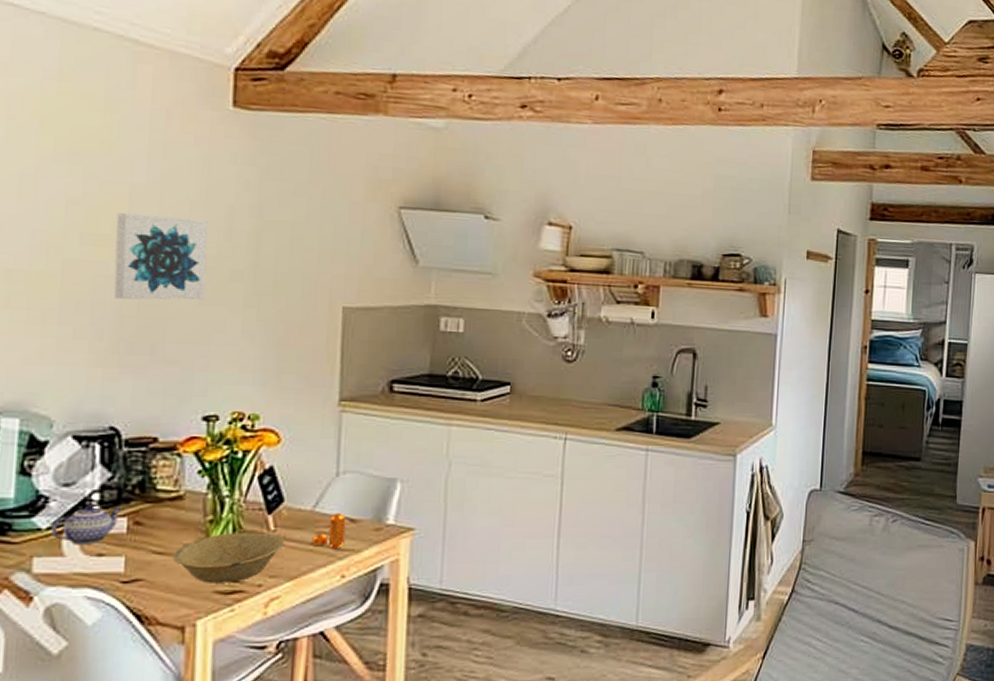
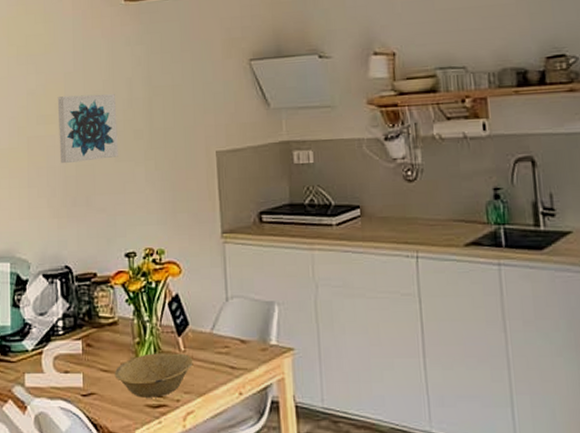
teapot: present [51,505,122,545] -> none [35,330,78,364]
pepper shaker: present [312,513,347,548] -> none [213,335,239,367]

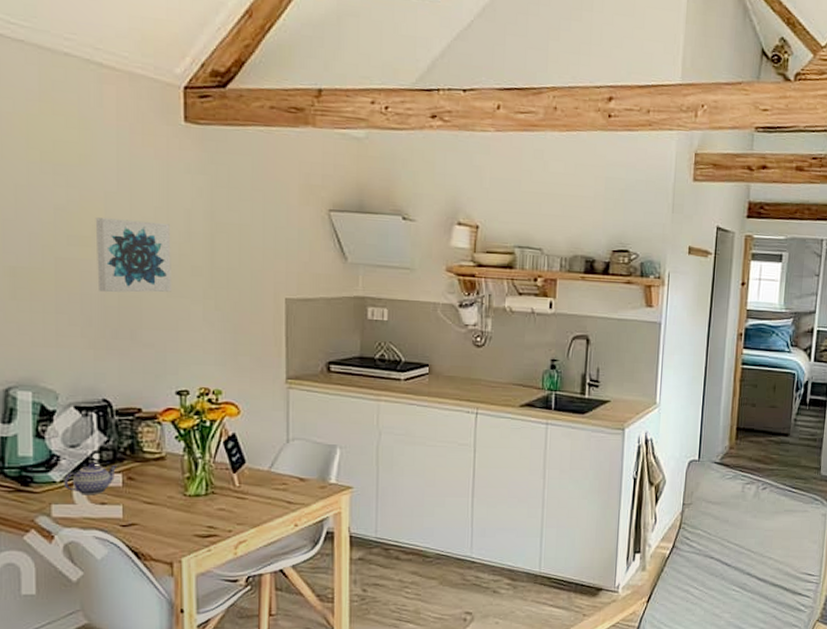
teapot: none [35,330,78,364] -> present [64,463,117,495]
bowl: present [114,353,193,398] -> none [160,488,248,528]

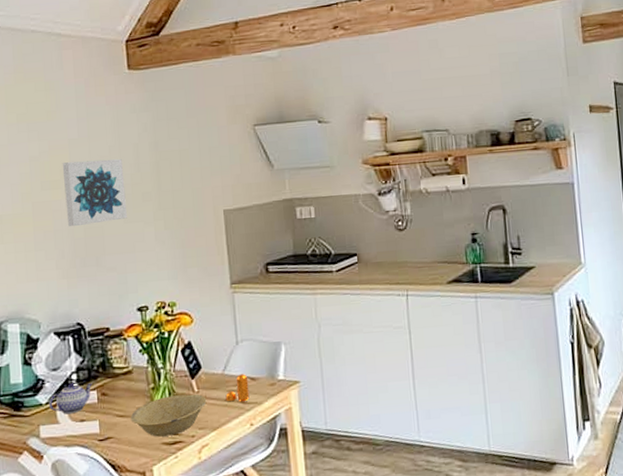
bowl: none [160,488,248,528] -> present [130,394,207,437]
pepper shaker: none [270,473,297,502] -> present [225,374,250,402]

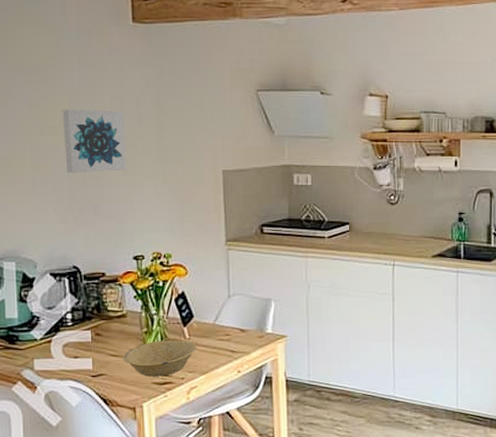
teapot: present [49,383,92,415] -> none [43,322,87,350]
pepper shaker: present [225,374,250,402] -> none [215,325,238,351]

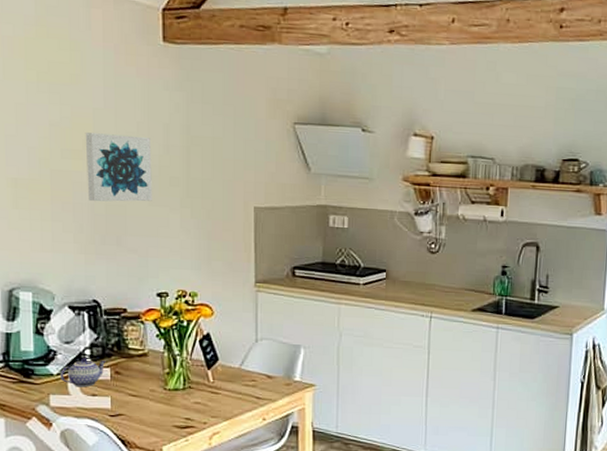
teapot: none [43,322,87,350] -> present [60,358,106,388]
bowl: present [123,340,197,377] -> none [143,382,221,420]

